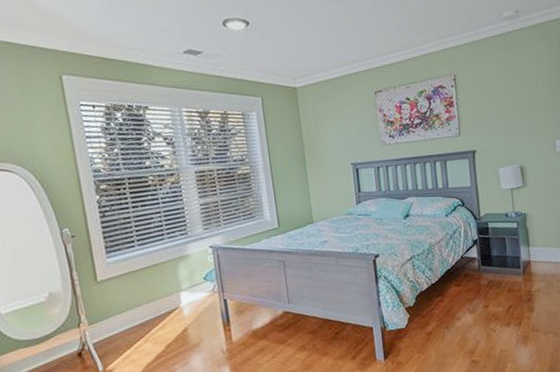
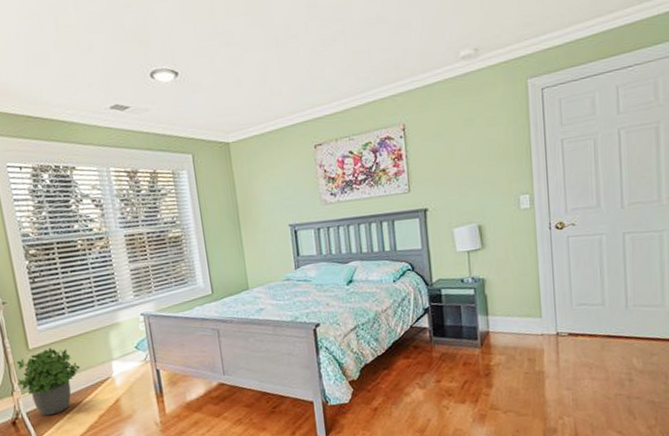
potted plant: none [84,279,149,347] -> present [16,347,81,416]

